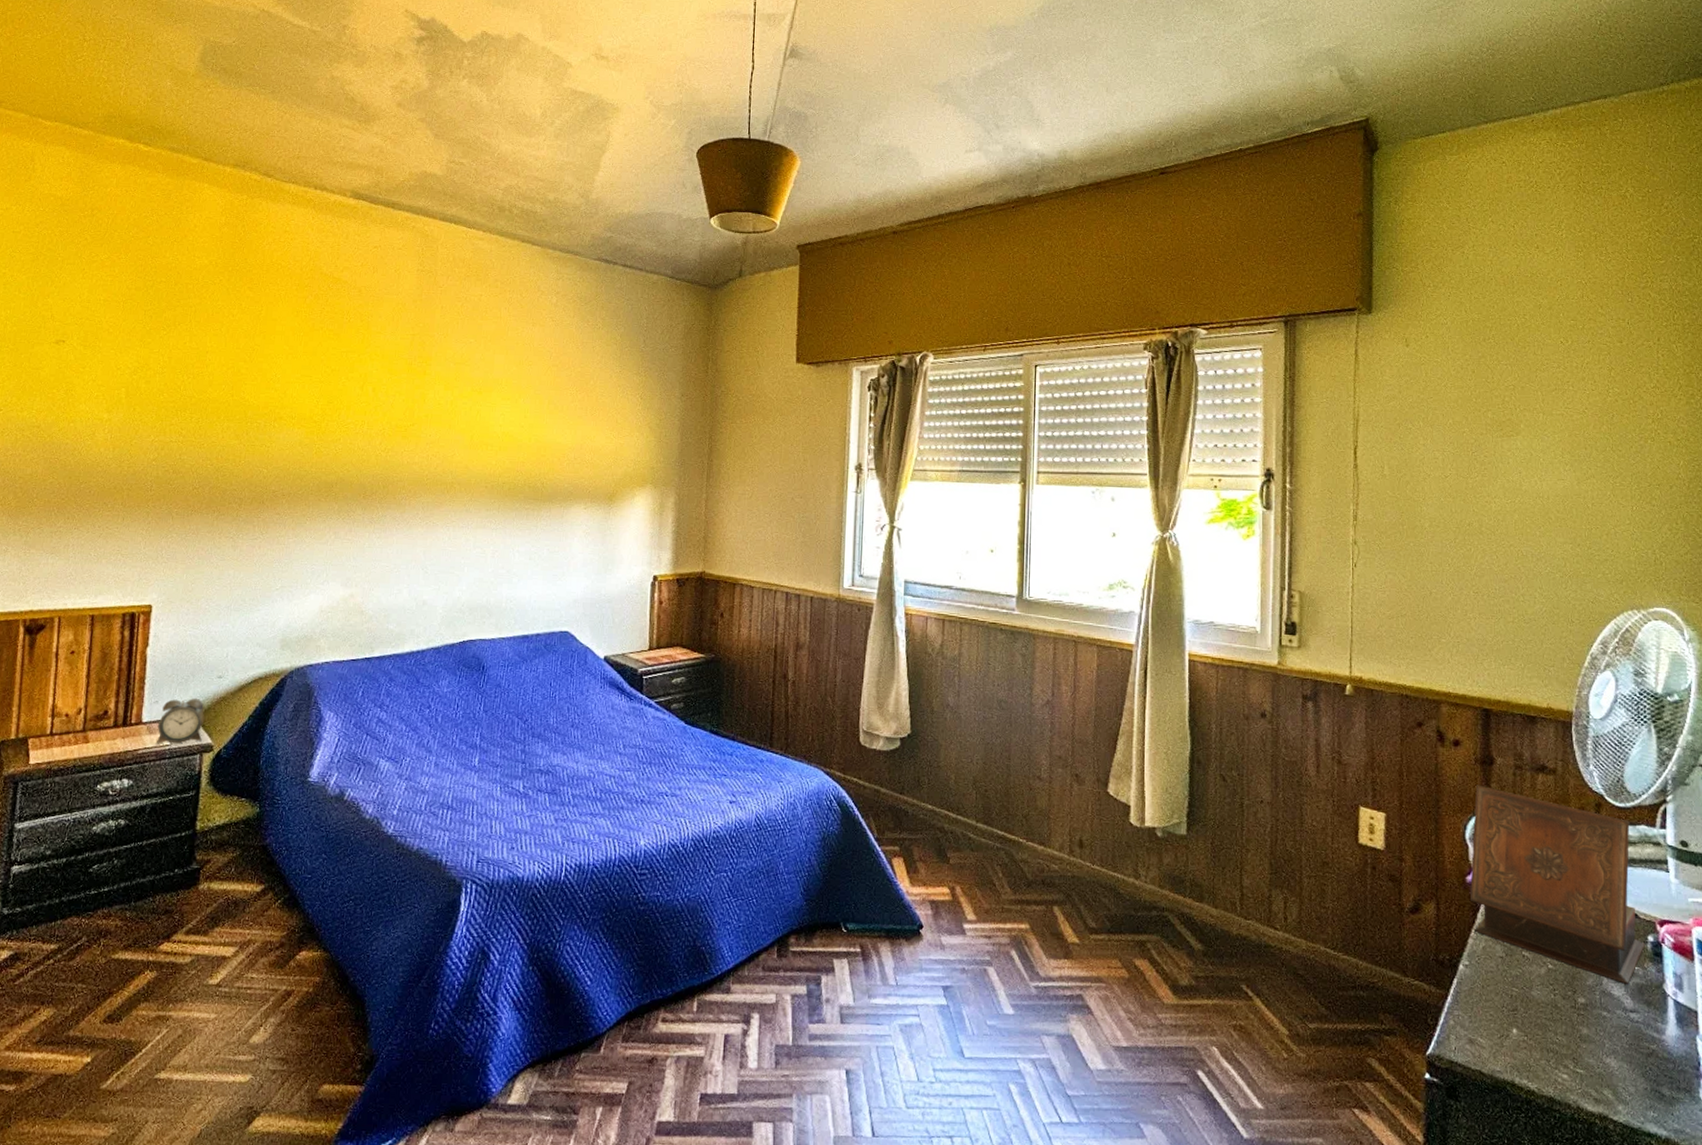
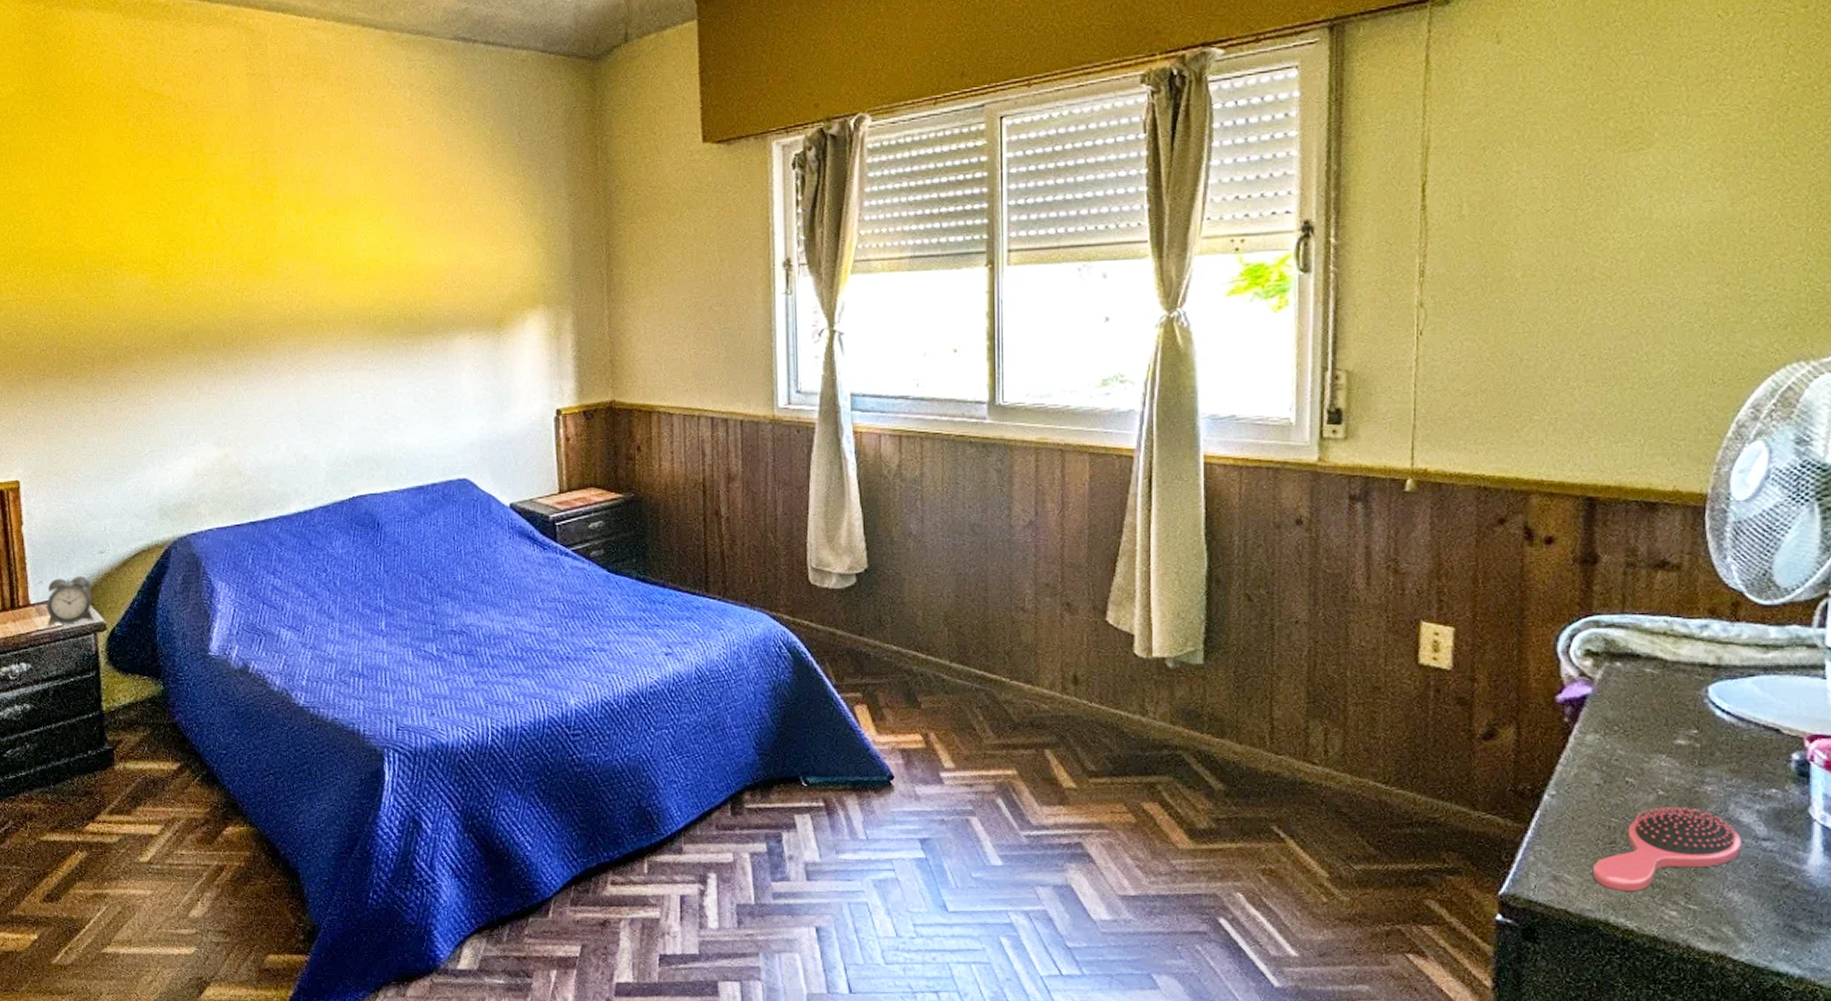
jewelry box: present [1469,785,1645,986] -> none [1559,588,1788,811]
hairbrush: none [1499,978,1615,1056] -> present [1592,806,1742,892]

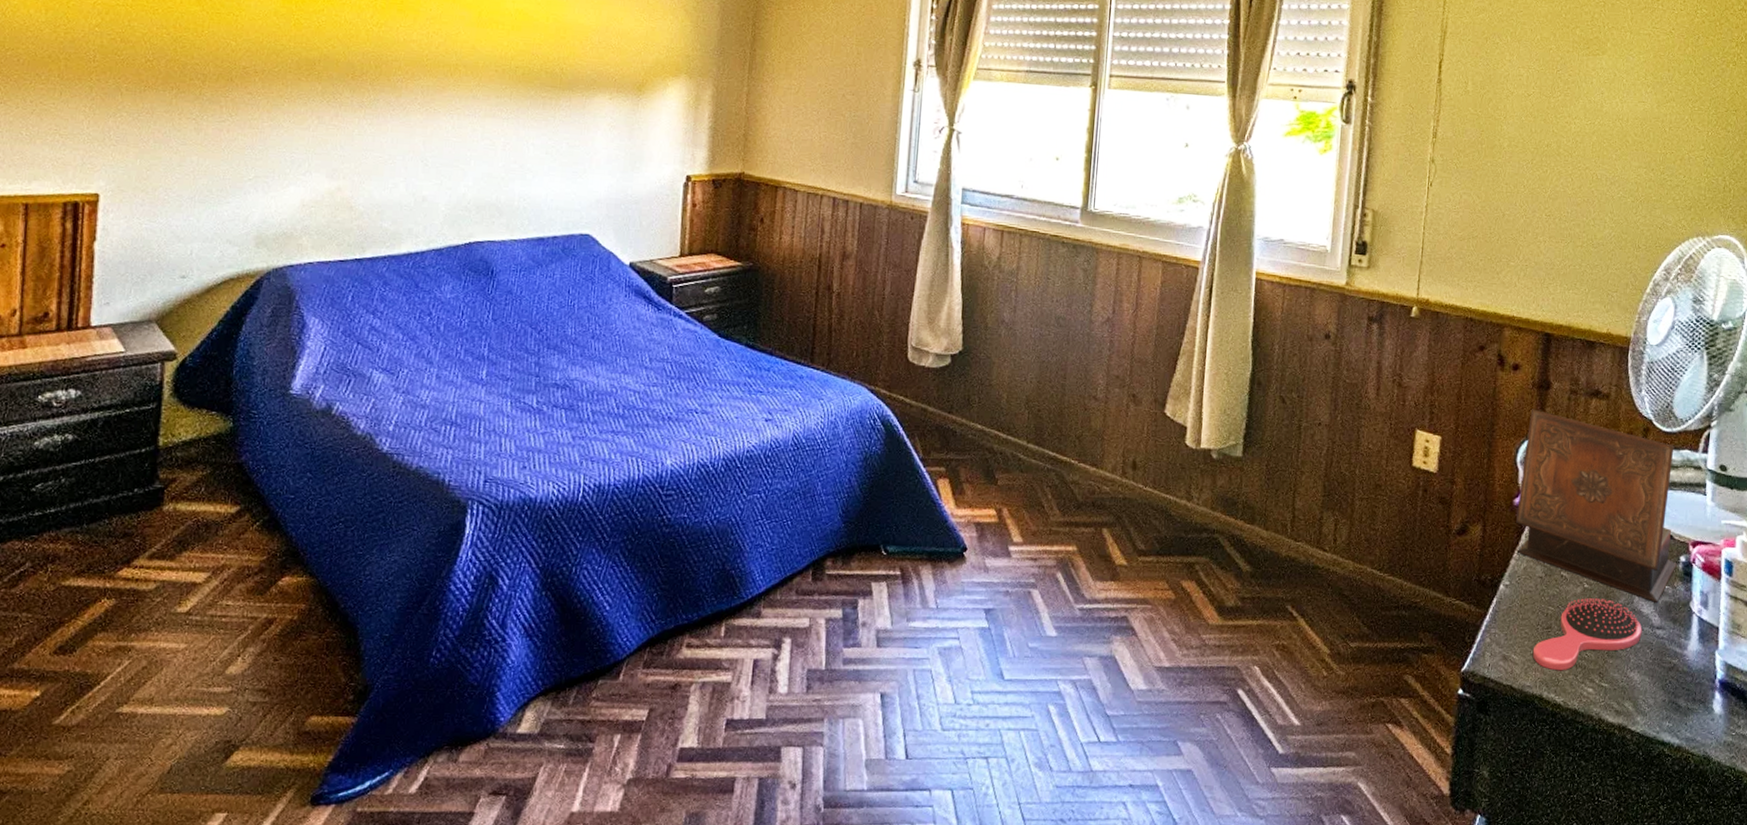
alarm clock: present [46,575,93,627] -> none [107,299,166,352]
jewelry box: none [1559,588,1788,811] -> present [1515,409,1677,604]

